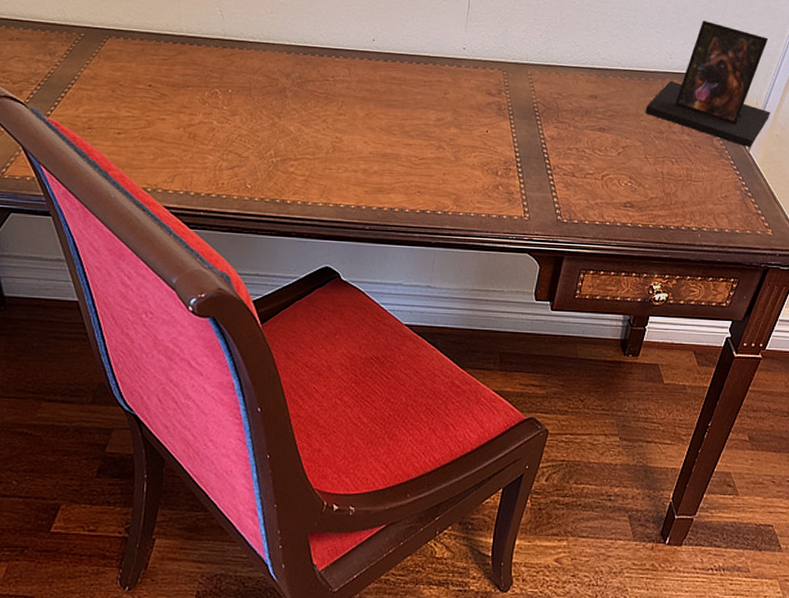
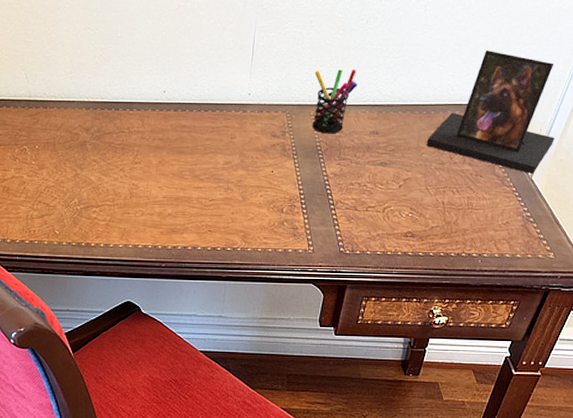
pen holder: none [529,29,576,96] -> present [312,69,357,134]

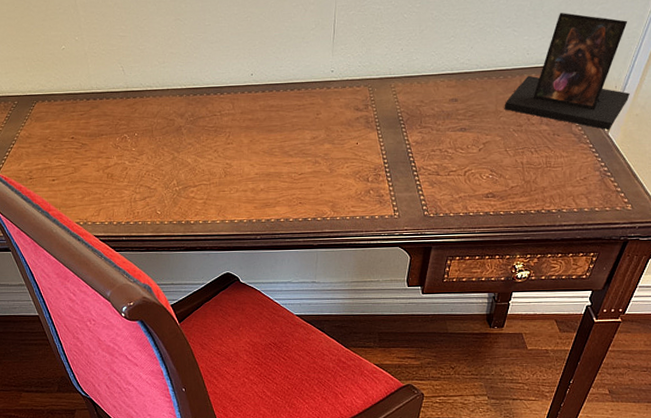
pen holder: present [312,69,357,134] -> none [394,41,435,104]

